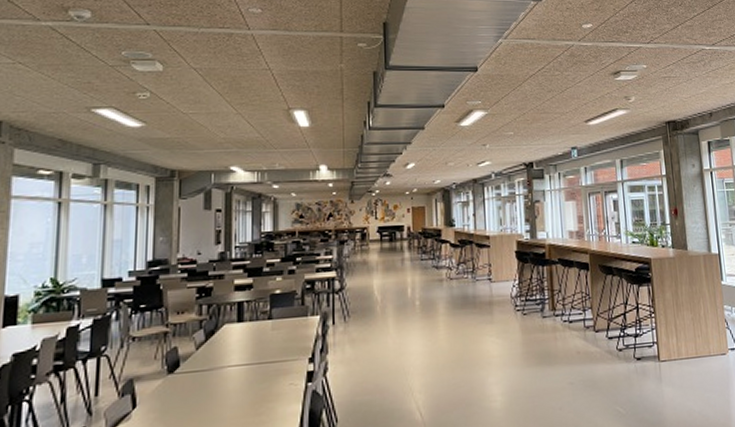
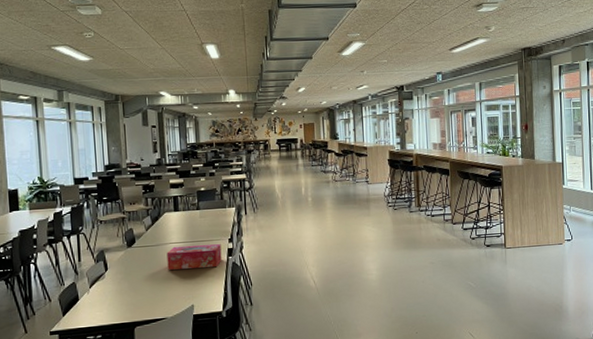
tissue box: none [222,366,298,404] -> present [167,244,222,270]

